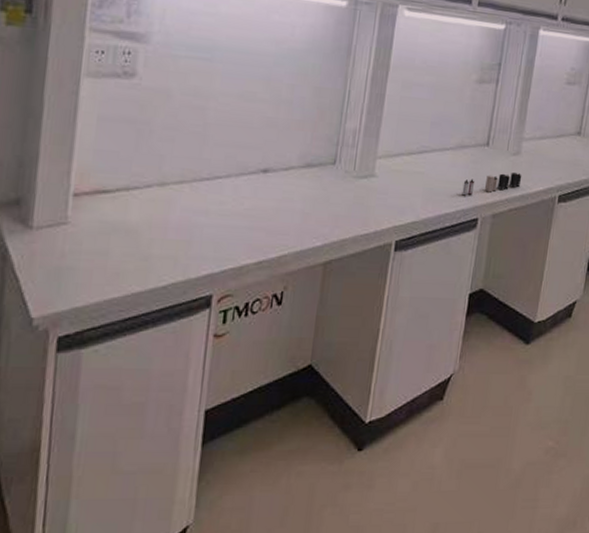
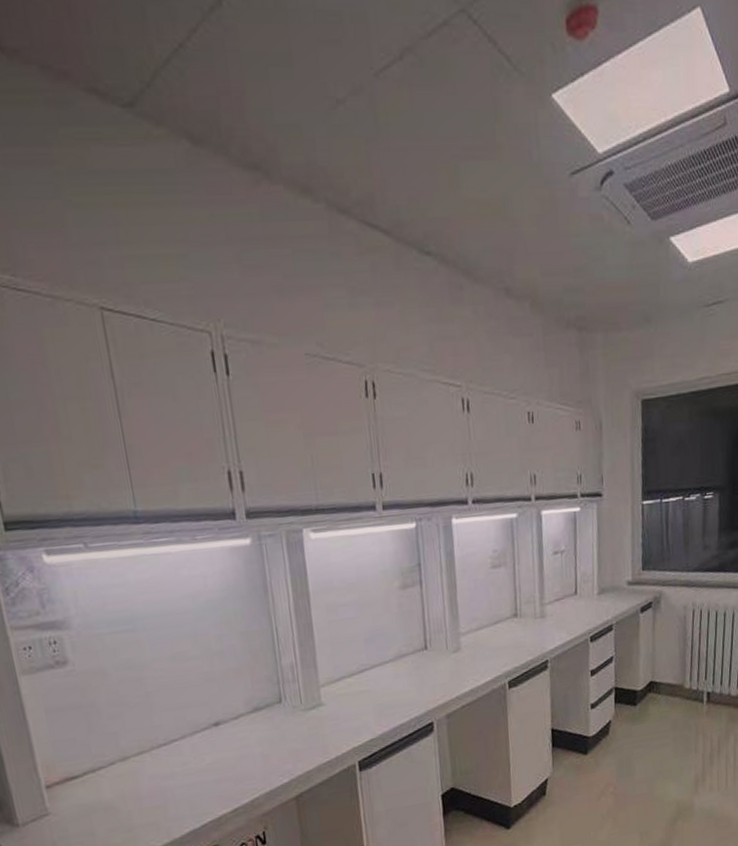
bottle: present [462,173,522,196] -> none [410,669,468,704]

